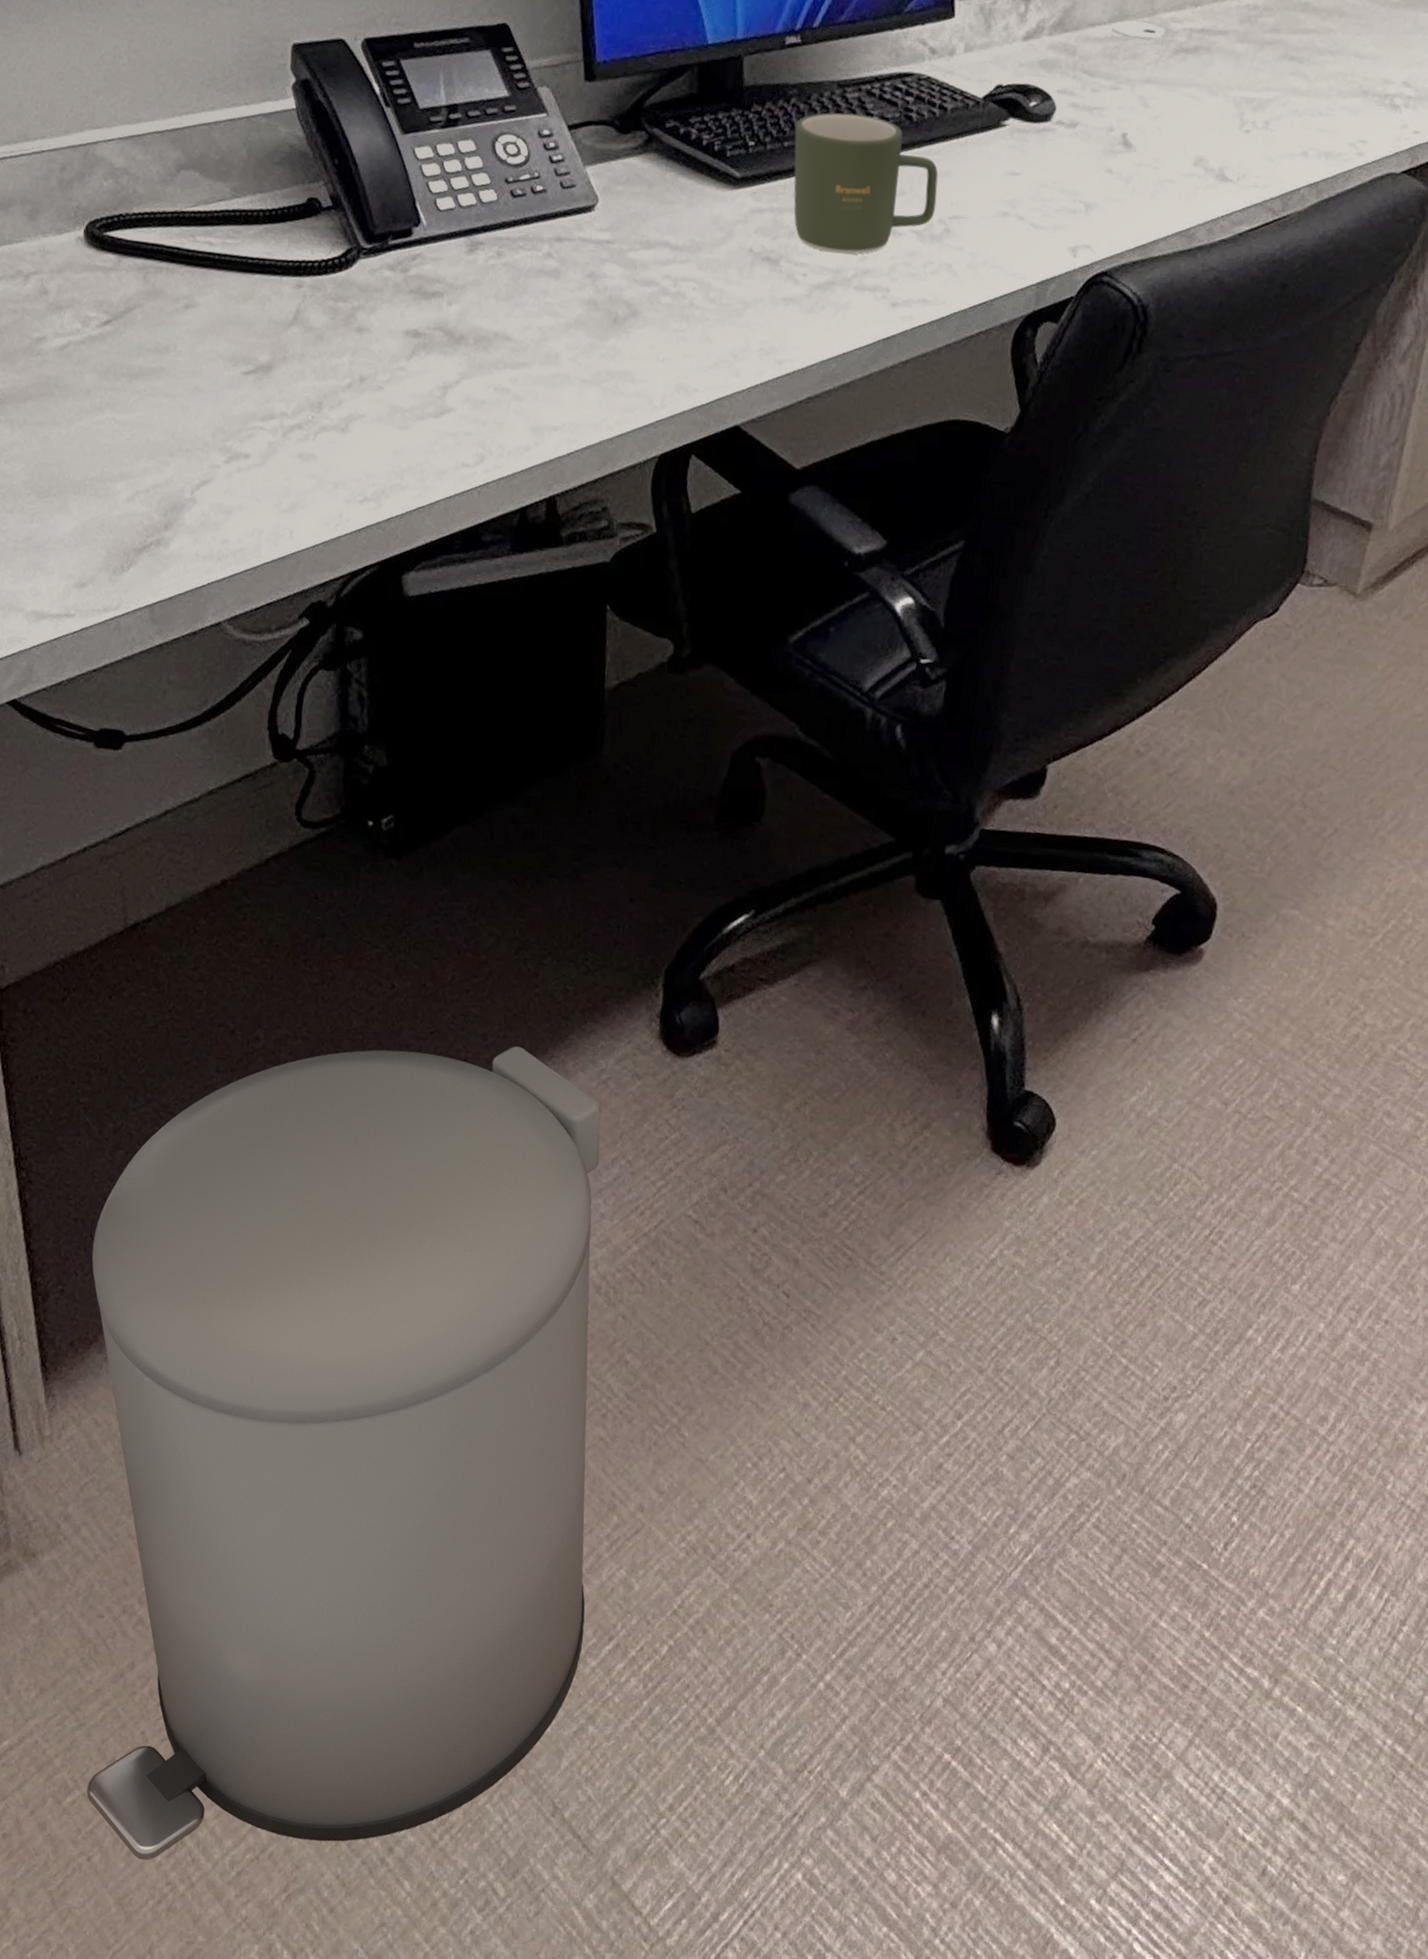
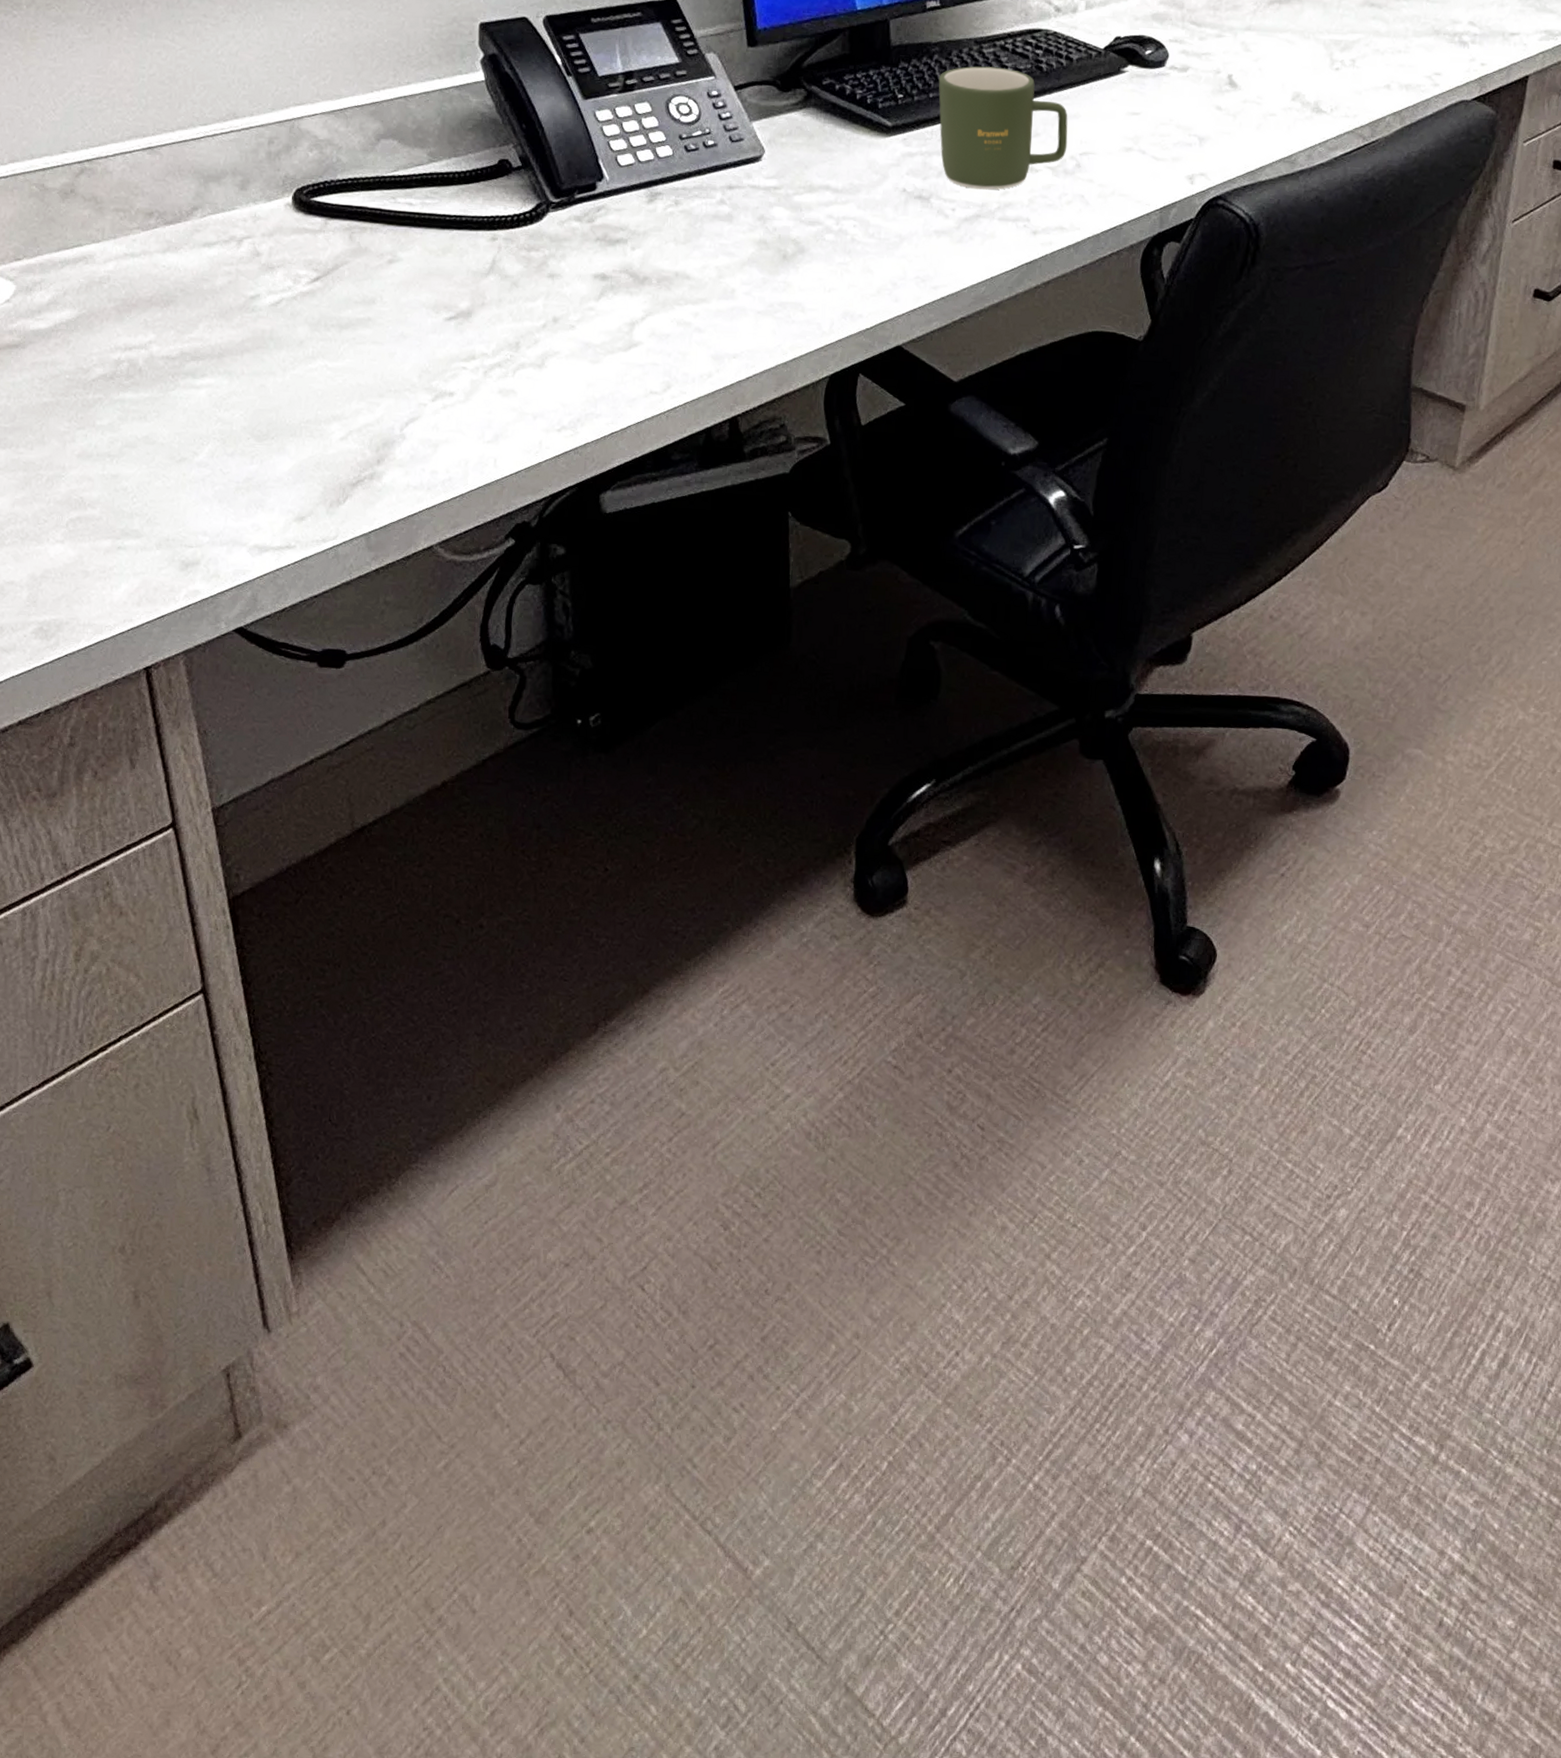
pedal bin: present [86,1046,601,1861] -> none [331,917,810,1709]

